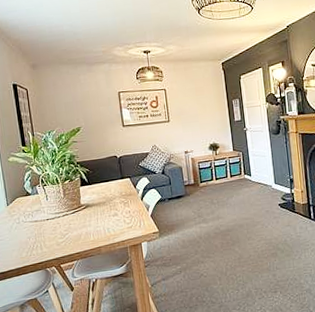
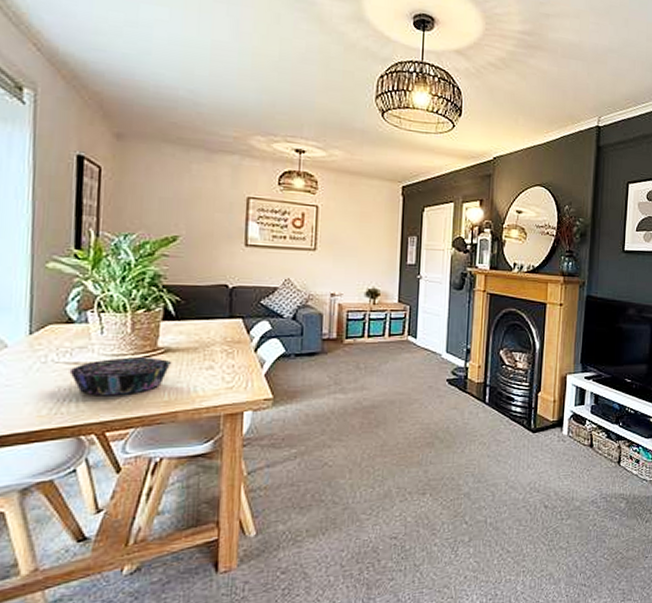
decorative bowl: none [33,212,92,241] -> present [69,357,172,396]

